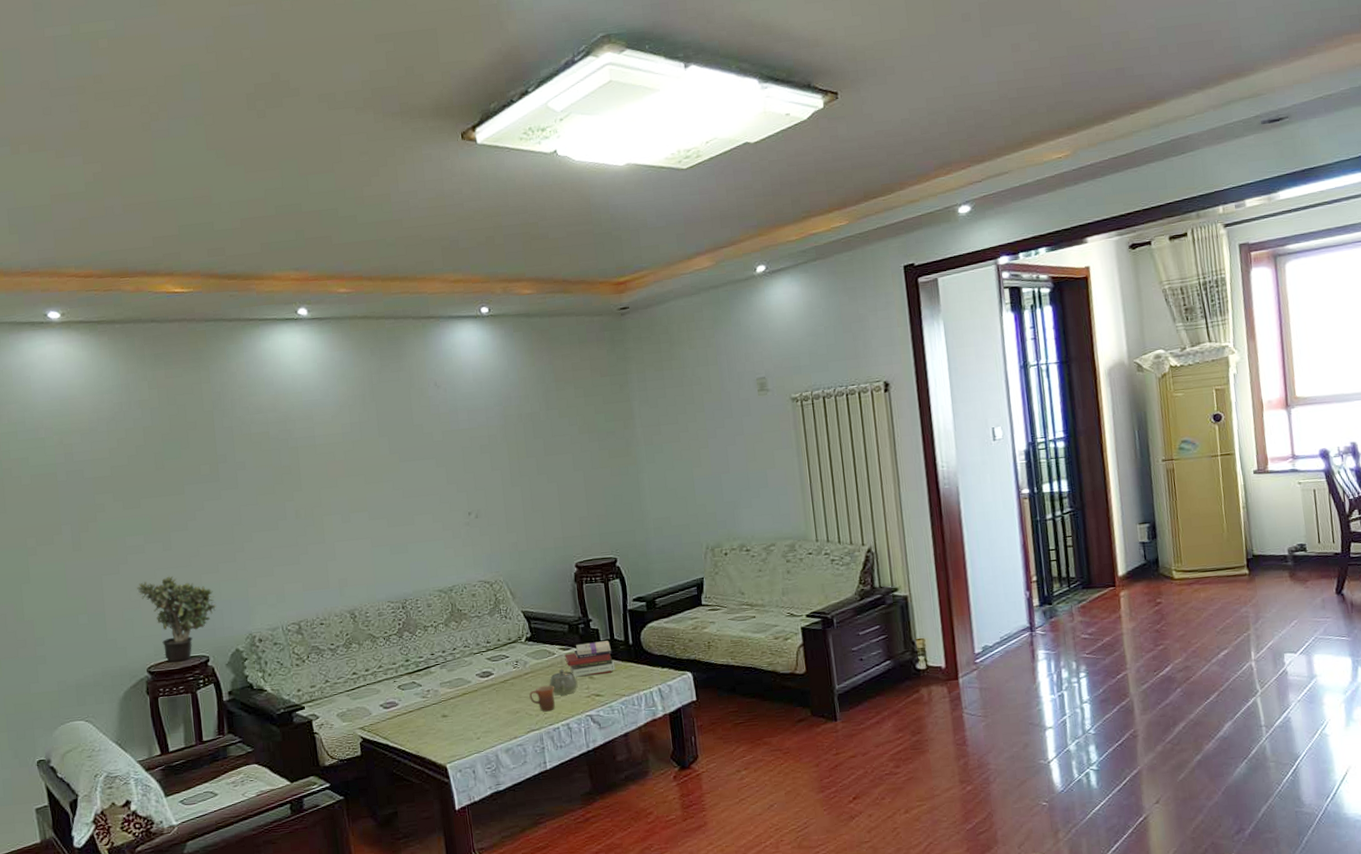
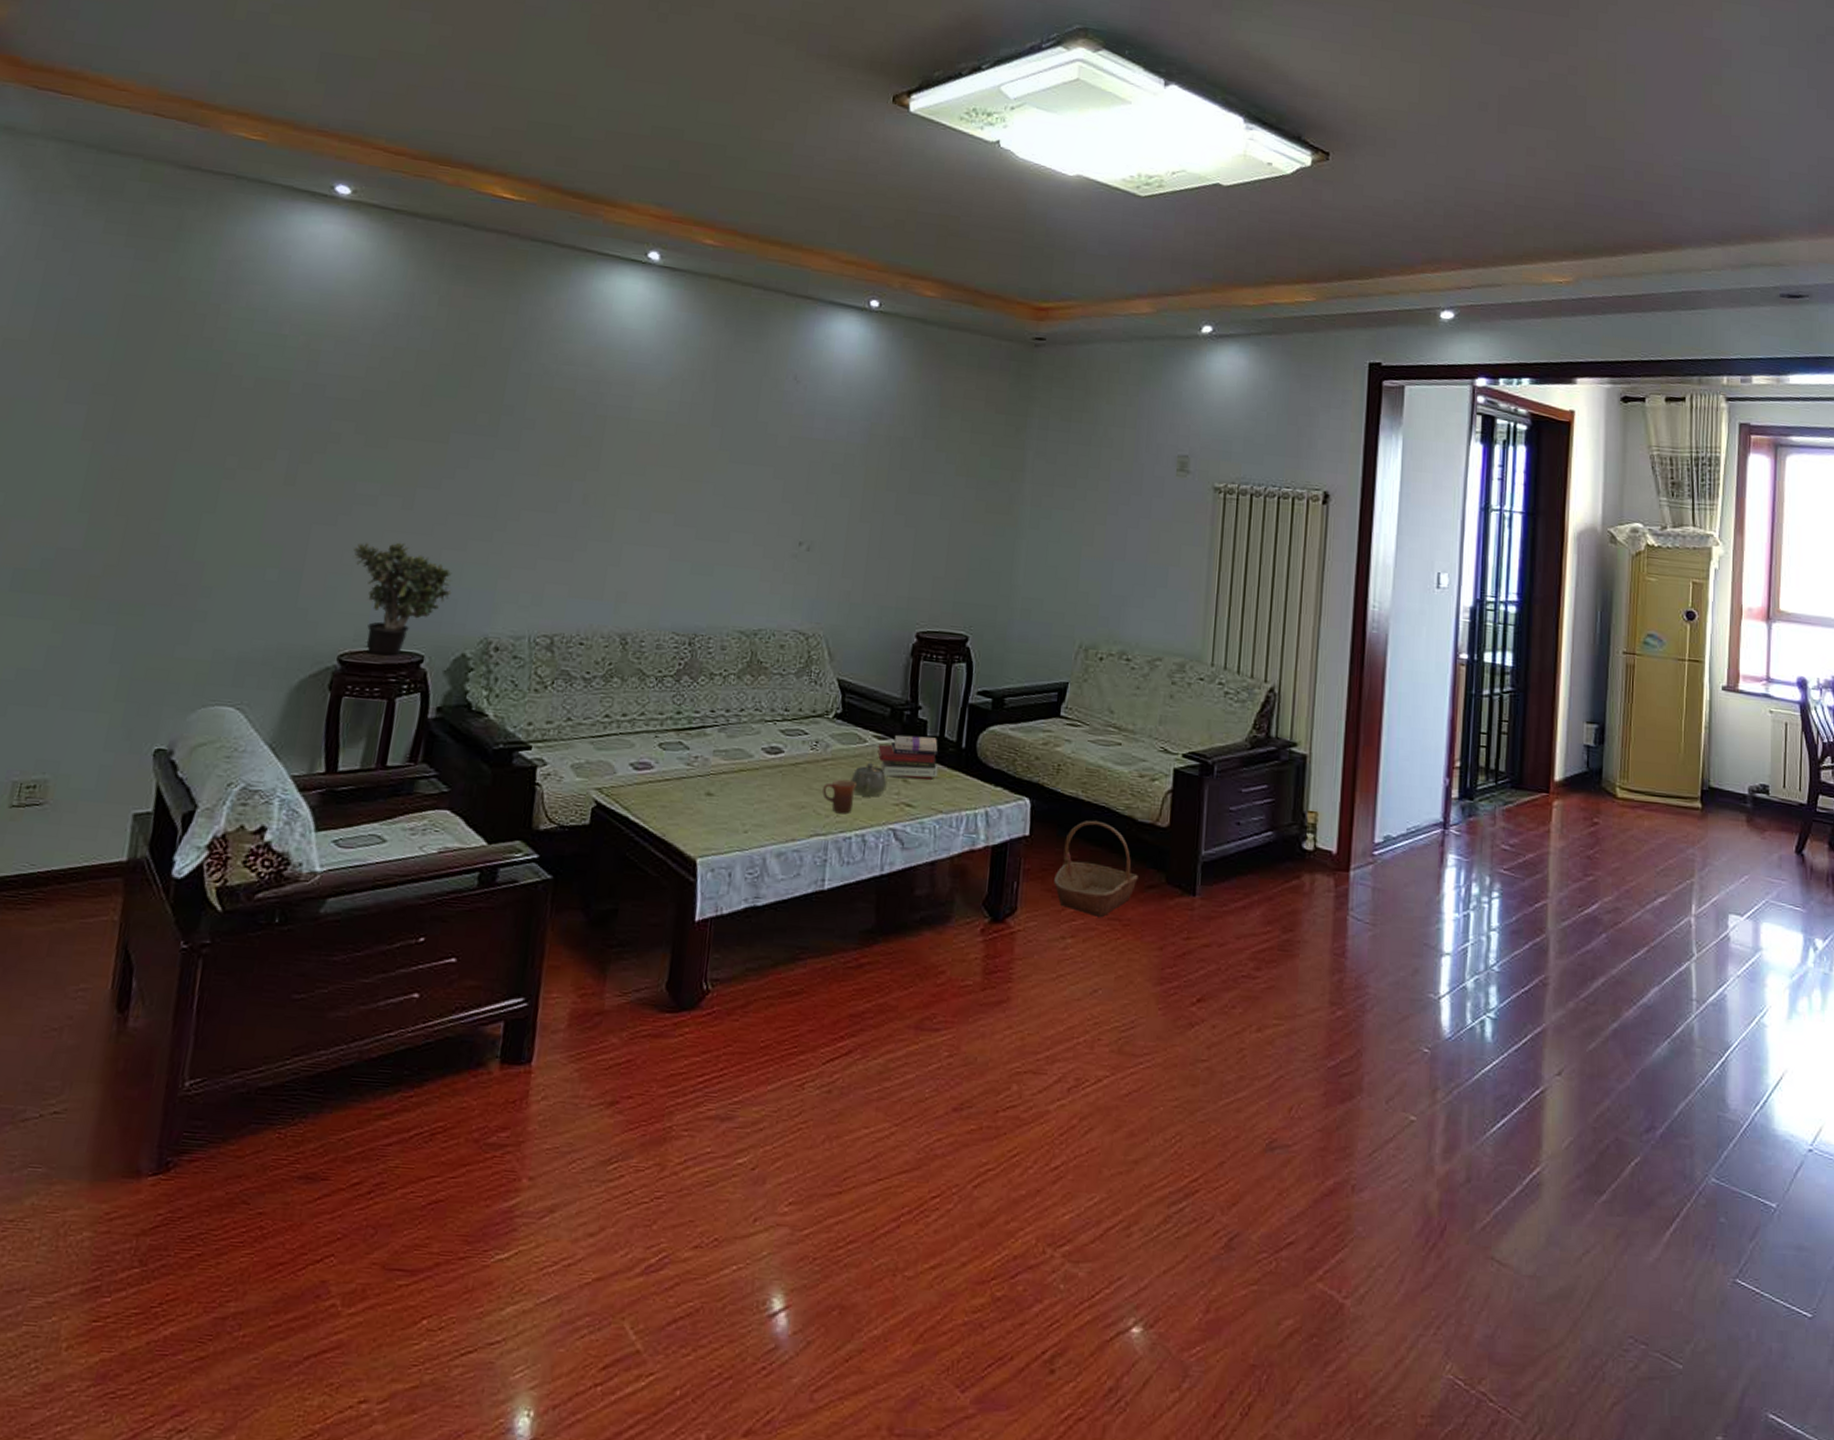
basket: none [722,679,789,751] -> present [1054,820,1138,917]

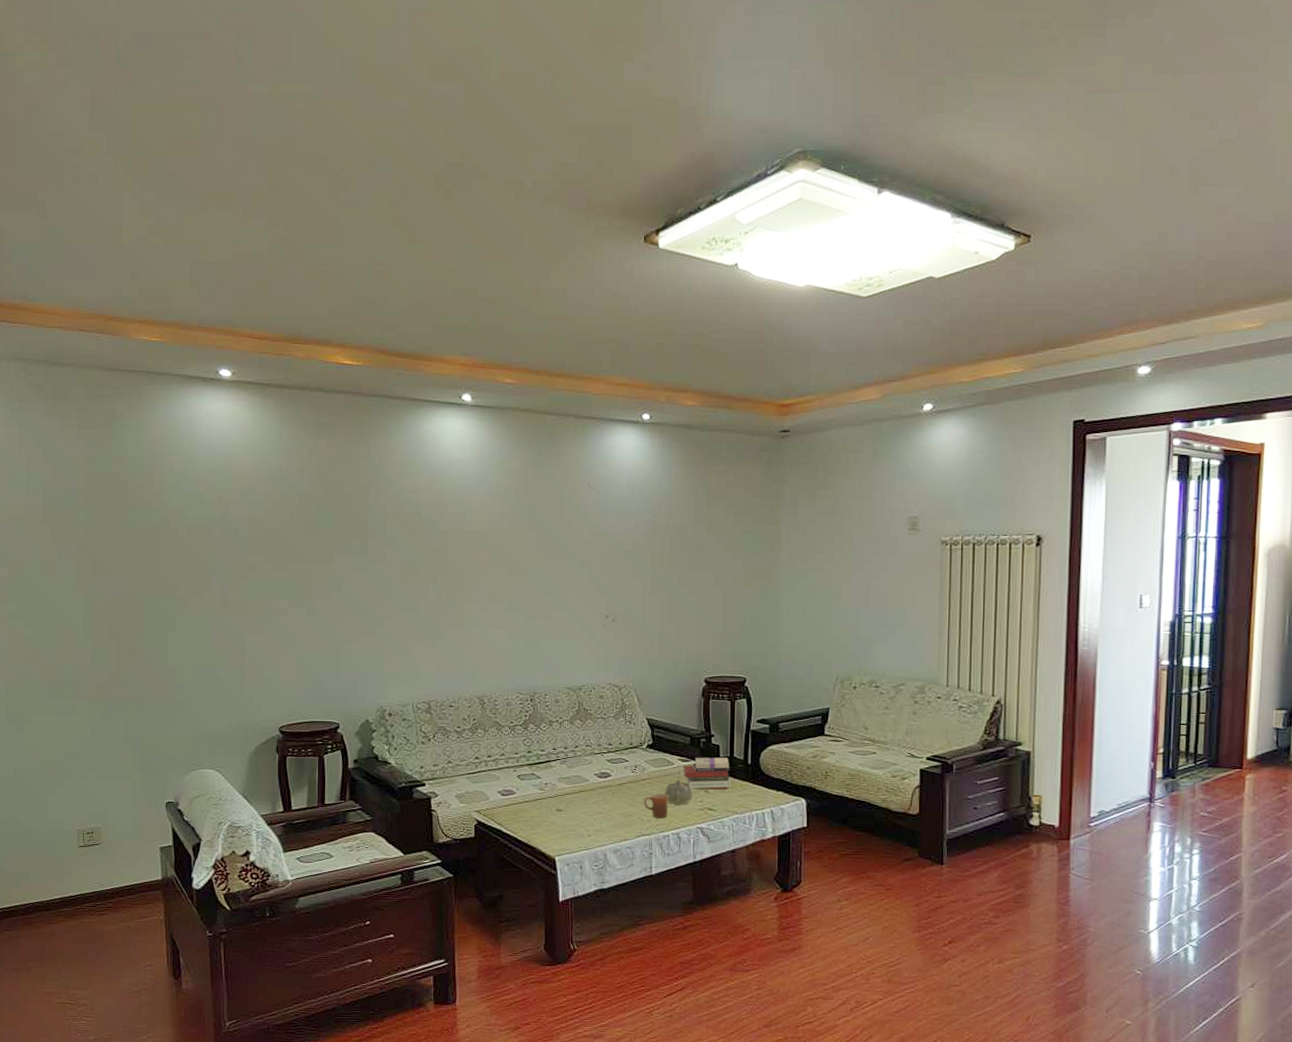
potted plant: present [352,542,452,657] -> none [277,641,352,726]
basket: present [1054,820,1138,917] -> none [829,812,896,884]

